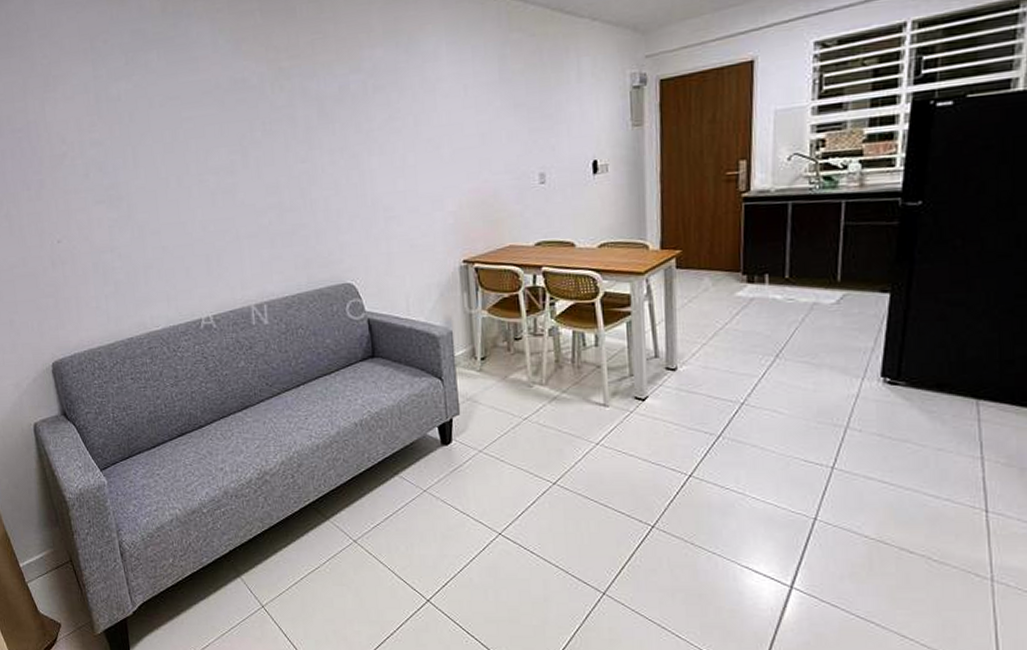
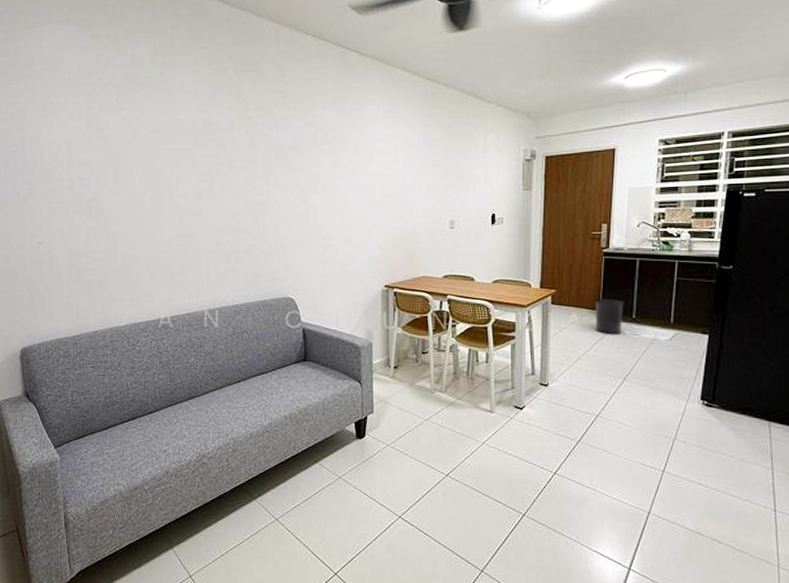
waste bin: none [734,256,775,303] -> present [595,299,626,335]

